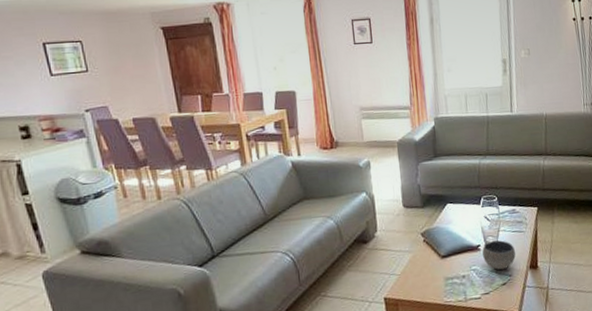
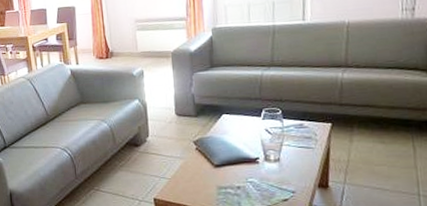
bowl: present [482,240,516,270] -> none [260,155,301,185]

